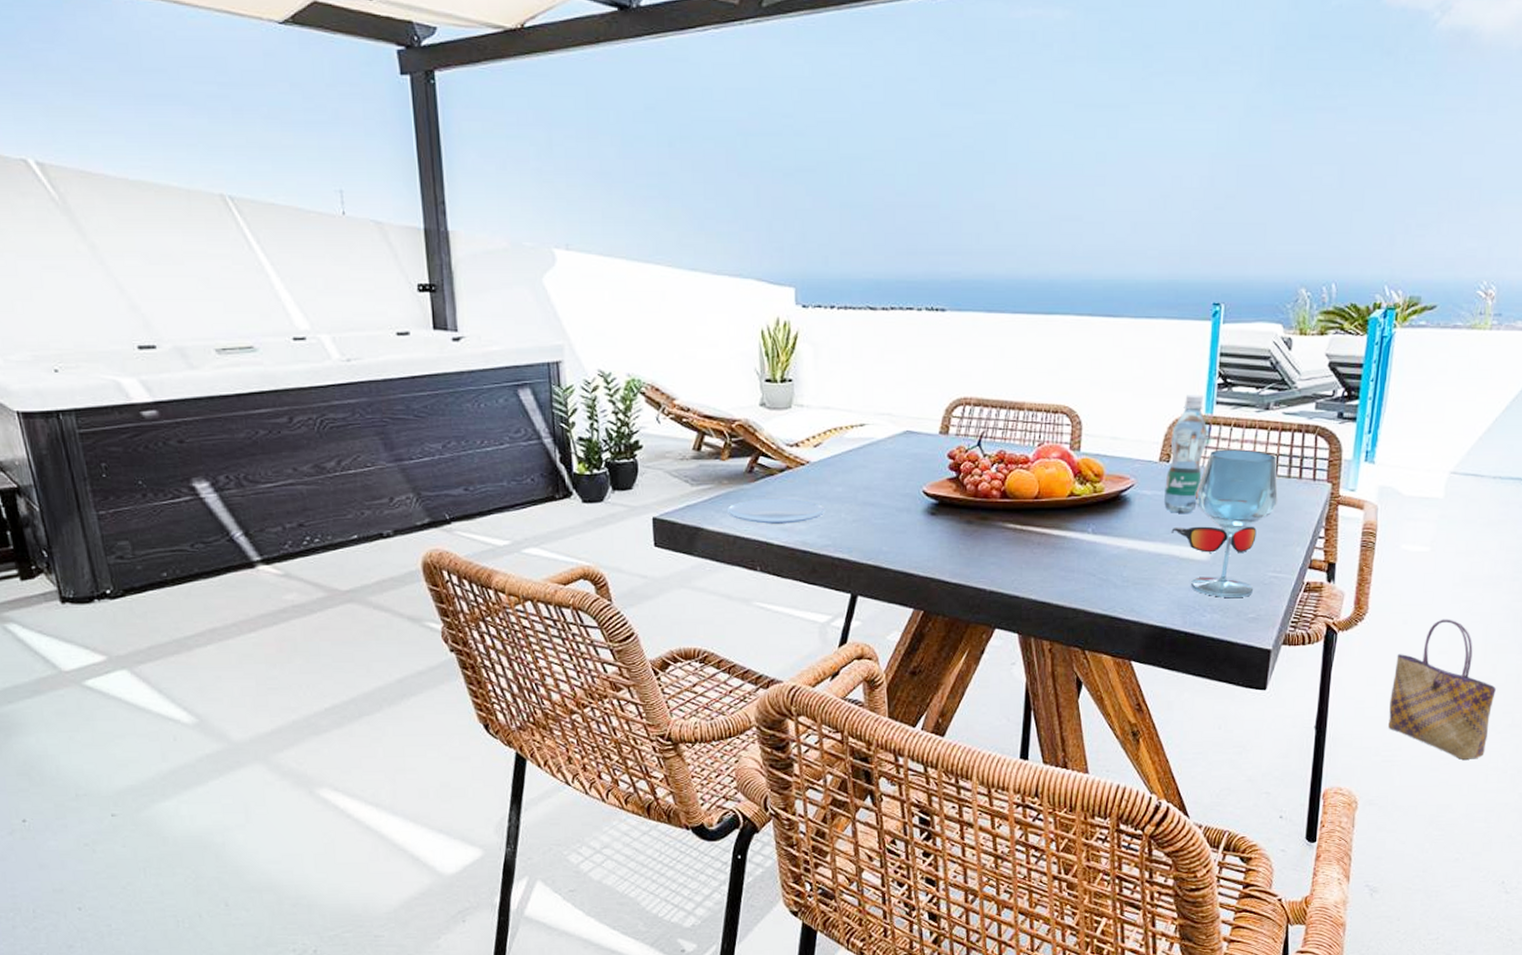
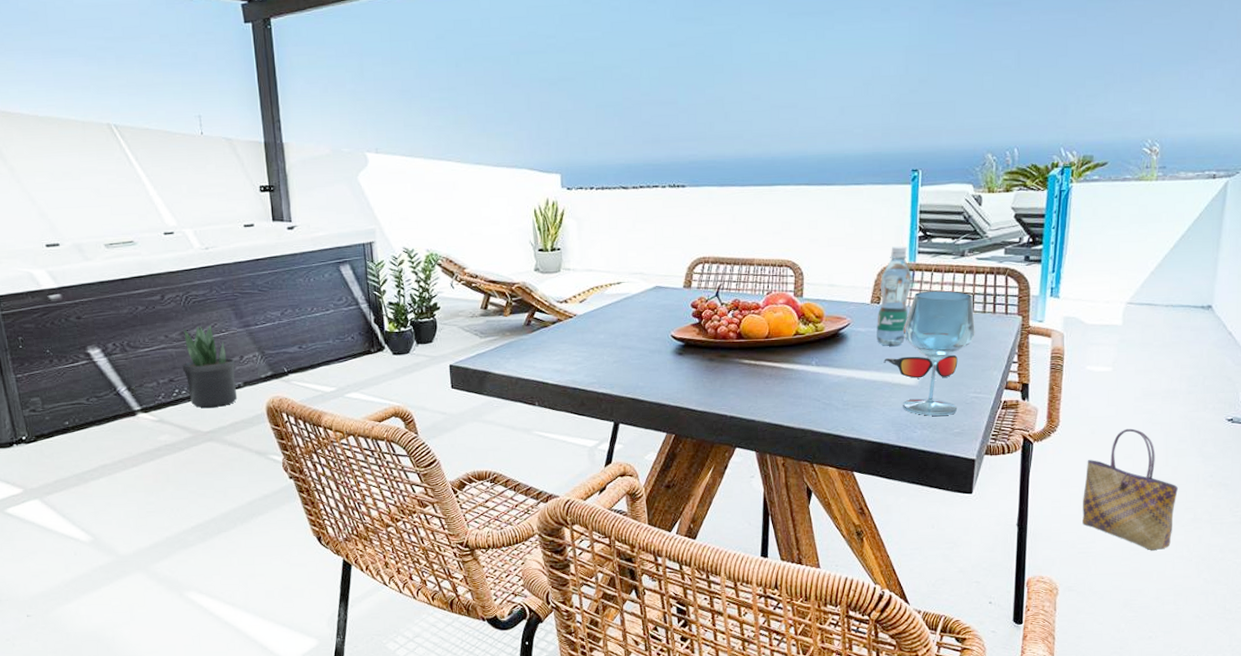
planter: none [315,458,386,560] -> present [182,326,238,408]
plate: present [726,498,825,524] -> none [509,345,591,367]

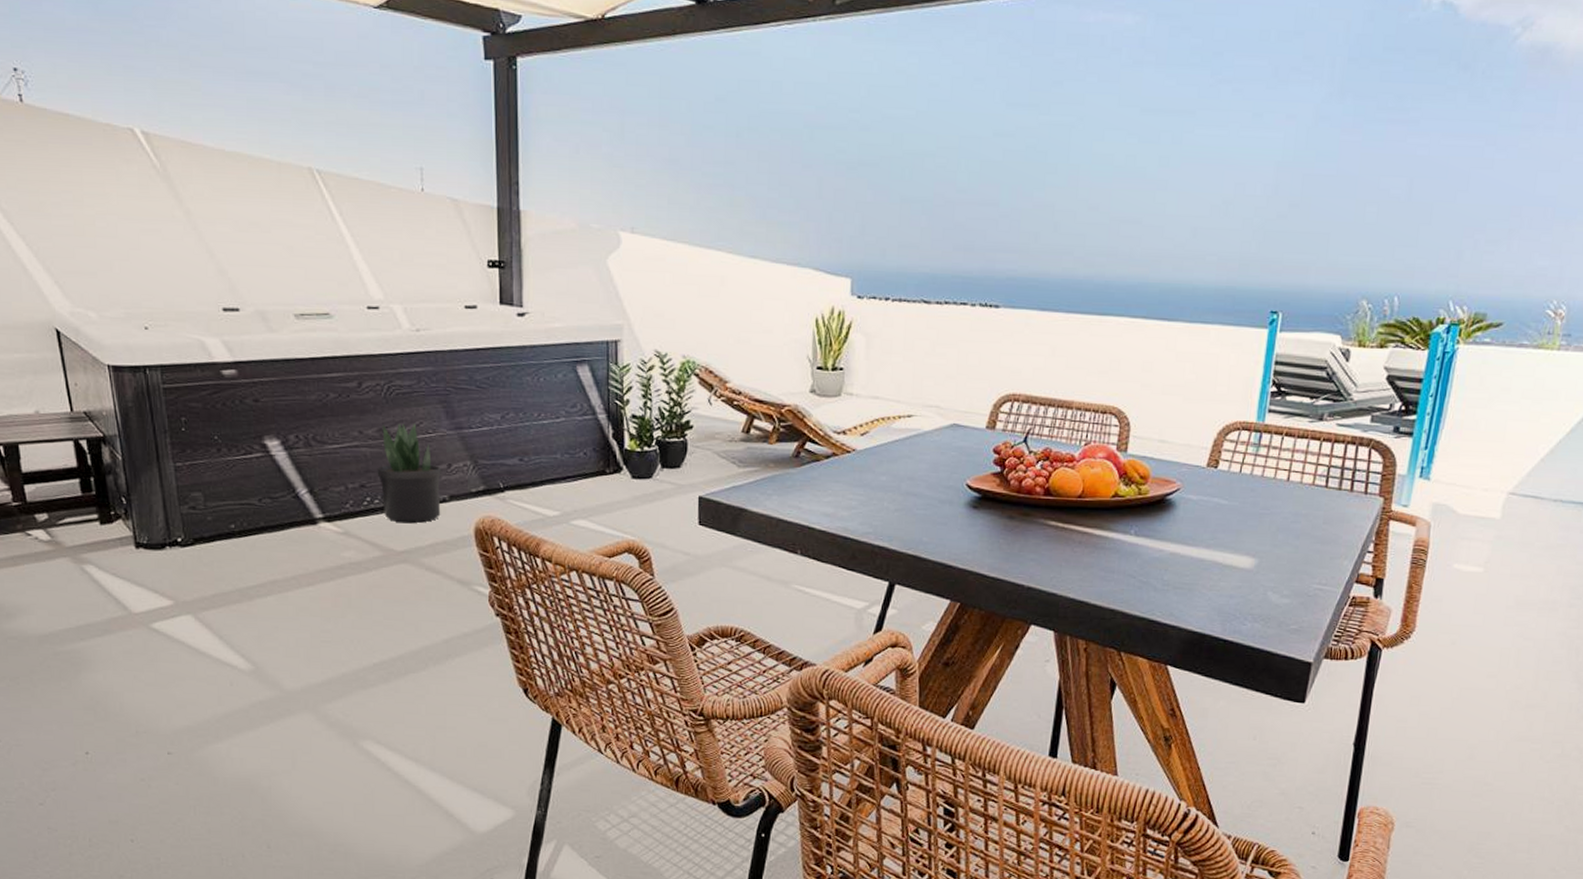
bottle: present [876,246,912,346] -> none [1209,401,1258,520]
sunglasses: present [884,354,958,379] -> none [1215,533,1304,563]
wine glass: present [903,290,976,417] -> none [1233,458,1328,609]
tote bag: present [1082,428,1178,550] -> none [1430,642,1546,788]

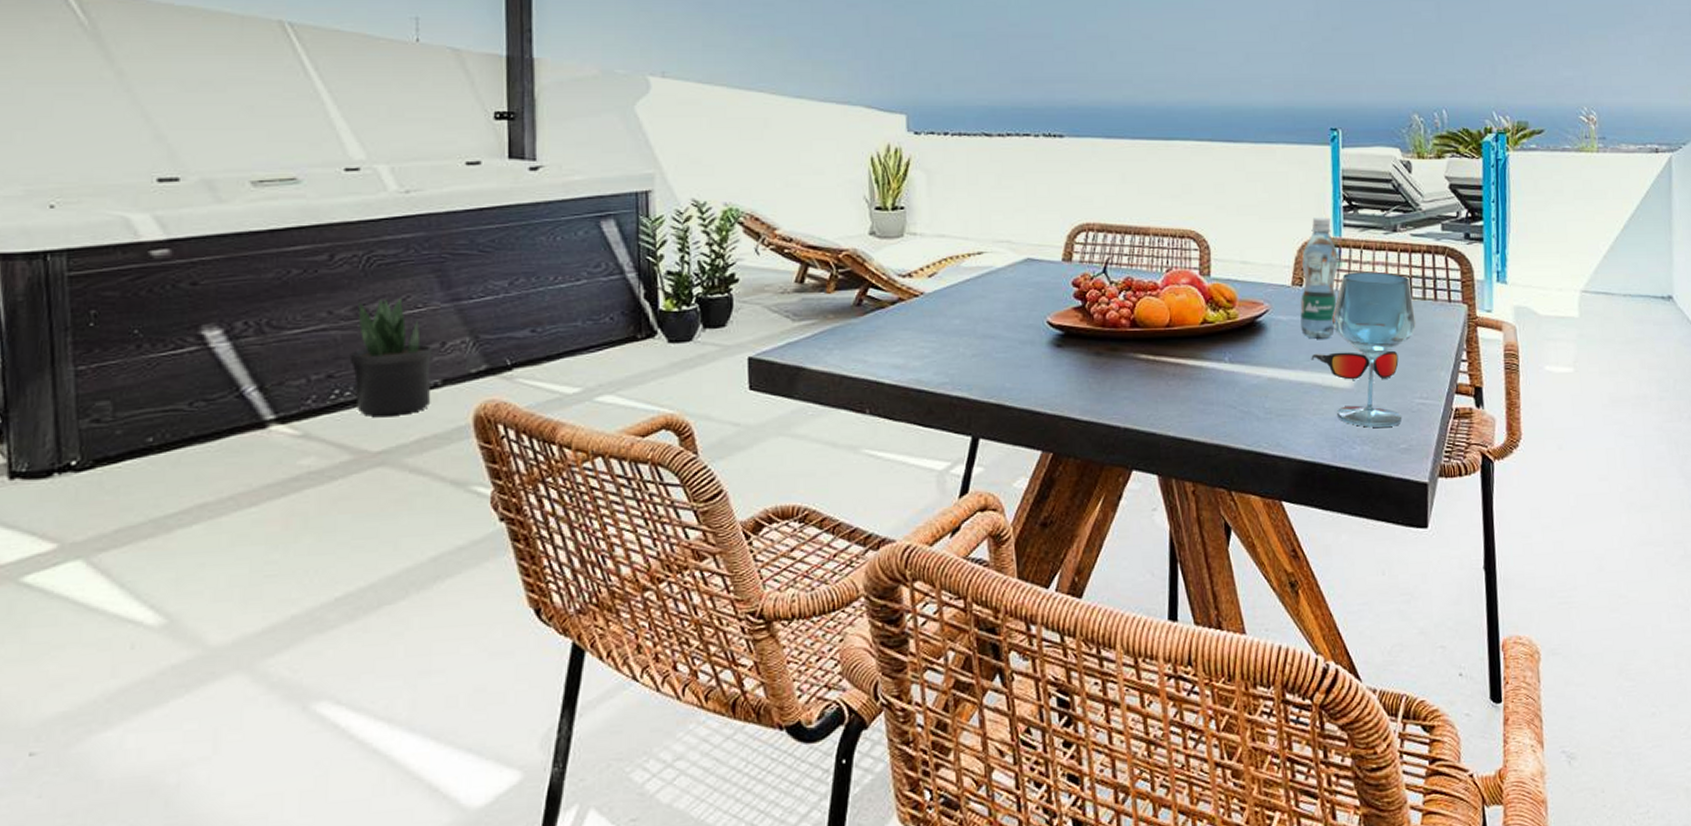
bottle: none [1209,401,1258,520] -> present [1300,217,1338,339]
sunglasses: none [1215,533,1304,563] -> present [1311,350,1399,380]
wine glass: none [1233,458,1328,609] -> present [1331,271,1417,428]

